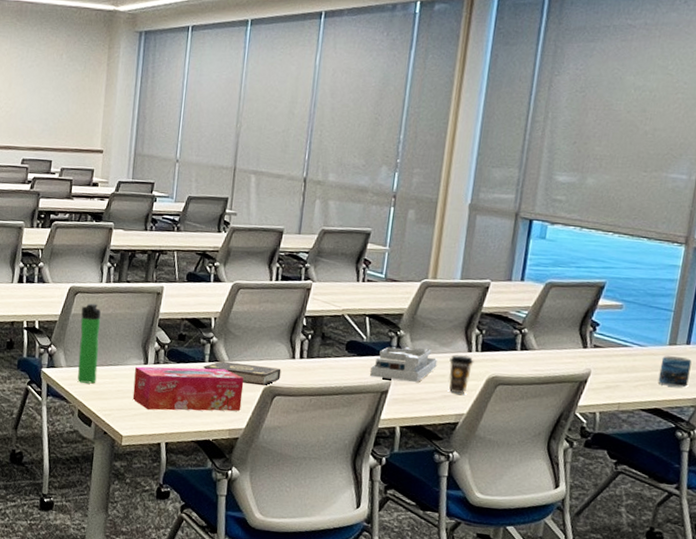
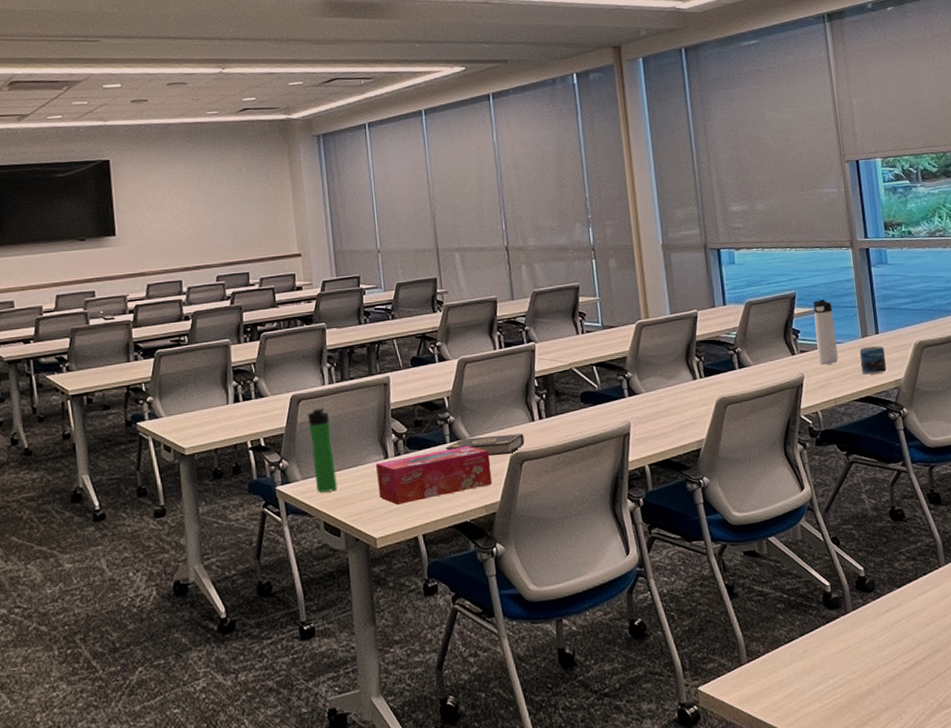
desk organizer: present [370,346,438,382] -> none [608,385,669,423]
coffee cup: present [449,354,474,394] -> none [678,383,701,421]
thermos bottle: none [611,295,644,367] -> present [812,299,838,365]

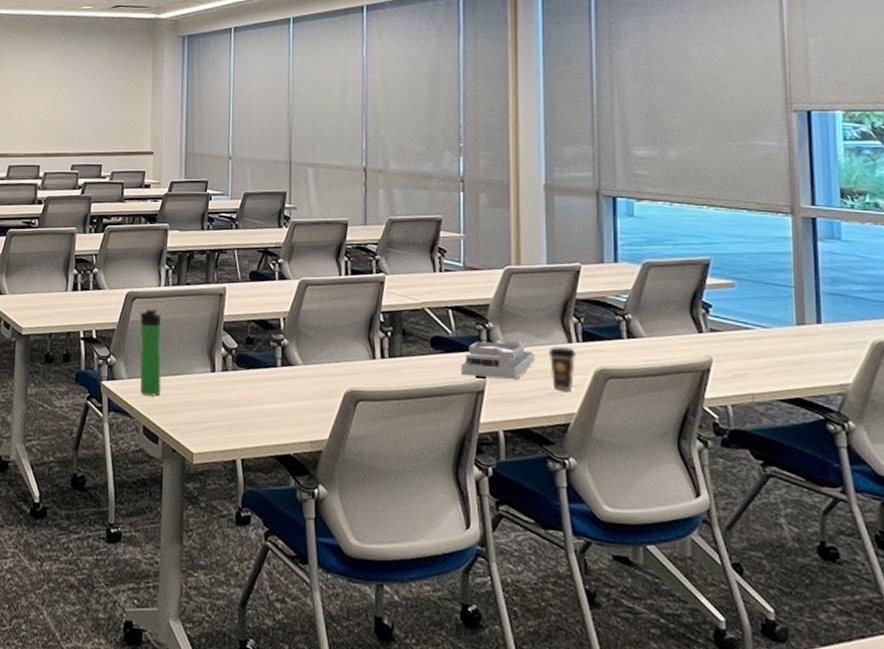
tissue box: present [376,445,493,506] -> none [201,373,322,423]
book: present [445,433,525,456] -> none [276,365,362,391]
desk organizer: none [608,385,669,423] -> present [461,341,535,379]
coffee cup: none [678,383,701,421] -> present [548,346,577,390]
thermos bottle: present [812,299,838,365] -> none [732,272,761,351]
mug: present [859,346,887,375] -> none [791,337,828,373]

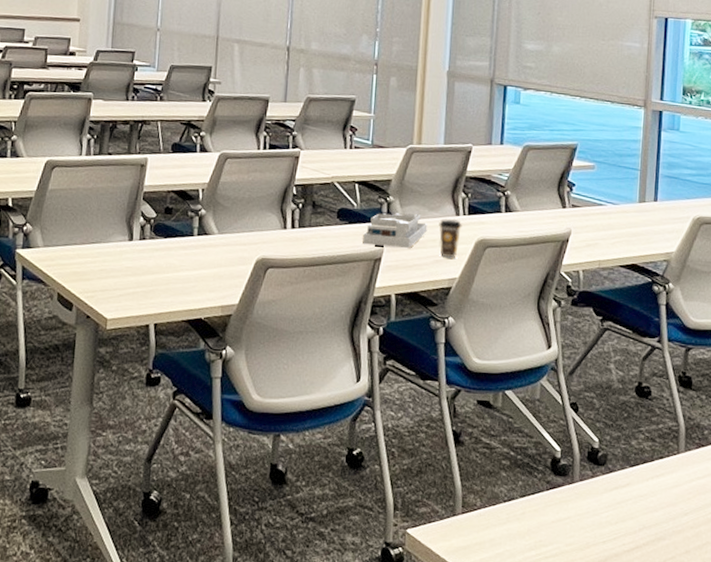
bottle: present [140,309,162,396] -> none [56,178,81,264]

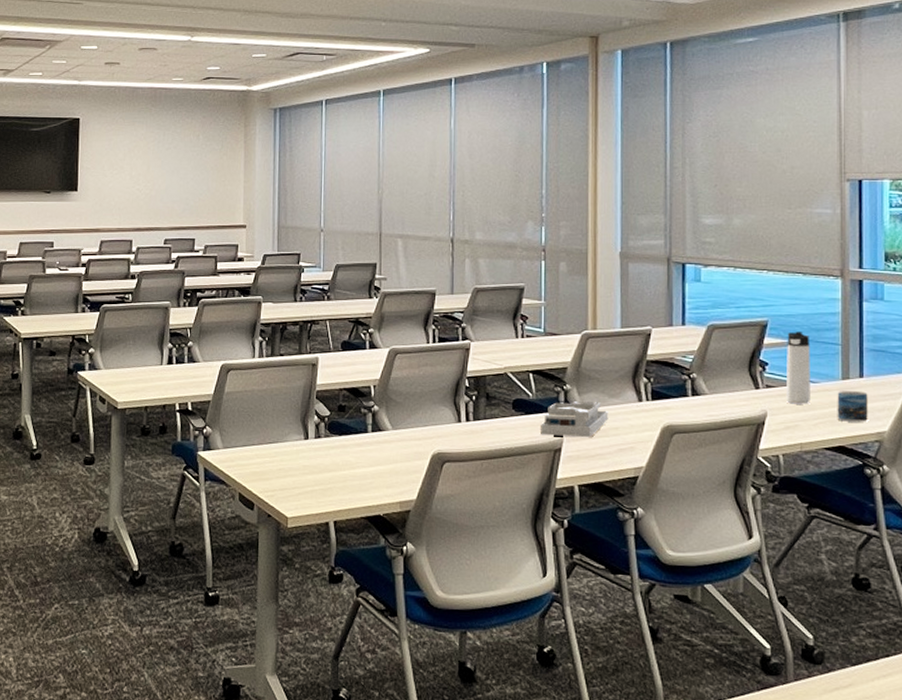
coffee cup: present [439,218,462,257] -> none [621,405,646,445]
thermos bottle: none [589,156,613,224] -> present [787,331,810,404]
mug: none [632,213,660,243] -> present [837,391,868,422]

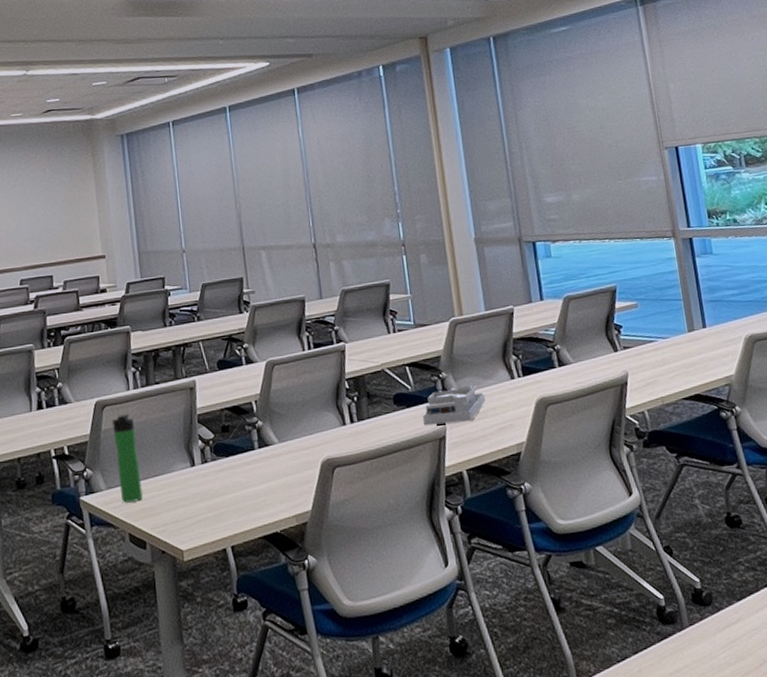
bottle: none [235,380,256,464] -> present [112,414,143,503]
thermos bottle: present [787,331,810,404] -> none [634,292,664,362]
mug: present [837,391,868,422] -> none [686,340,716,371]

